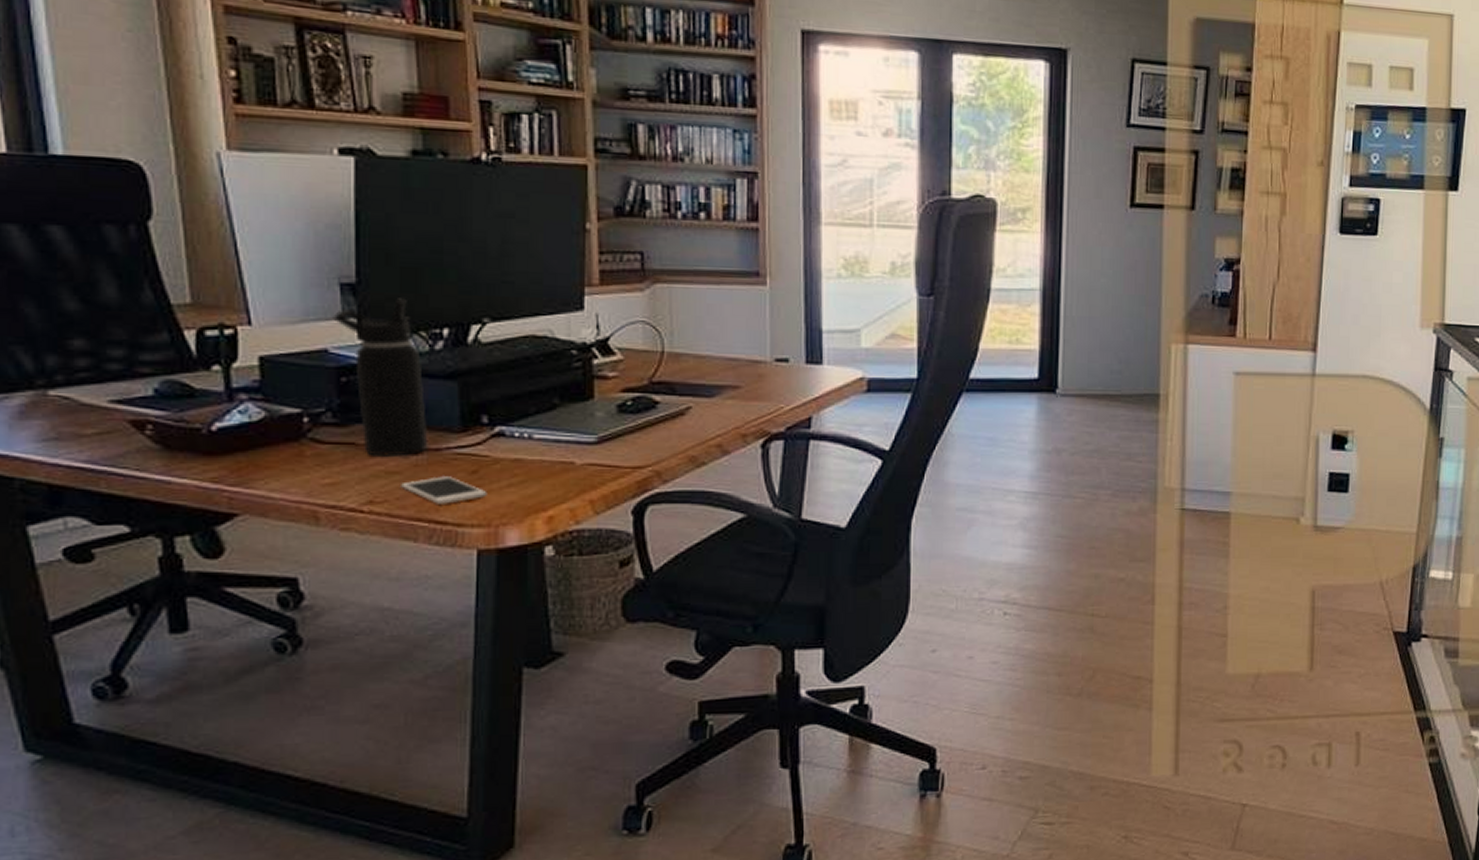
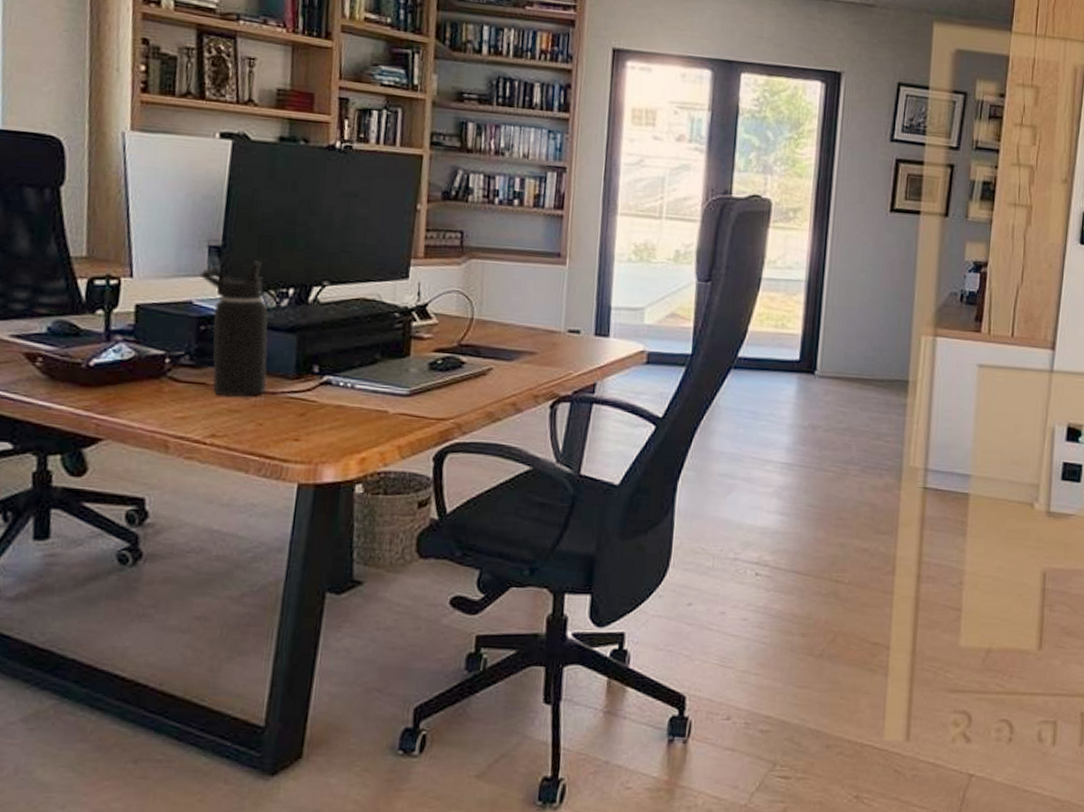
cell phone: present [401,476,487,504] -> none [240,417,312,441]

